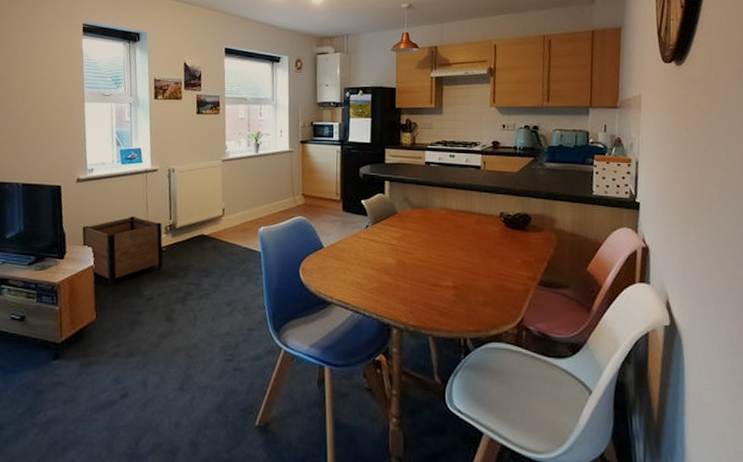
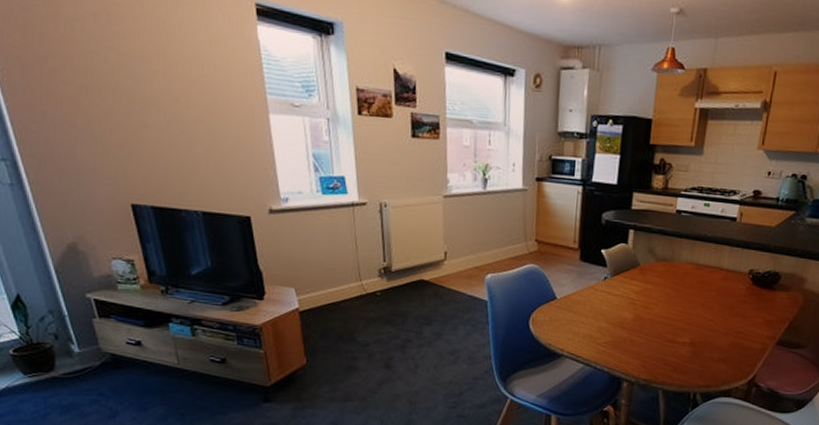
planter: present [82,216,163,285] -> none [281,256,378,330]

